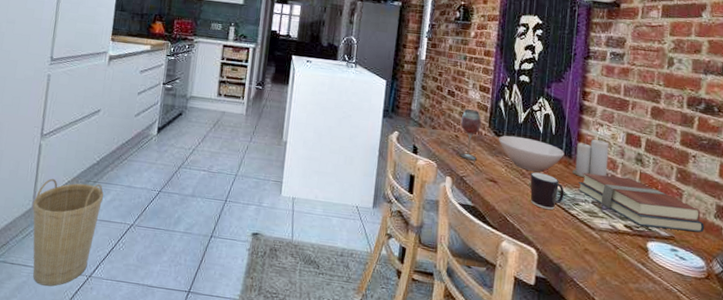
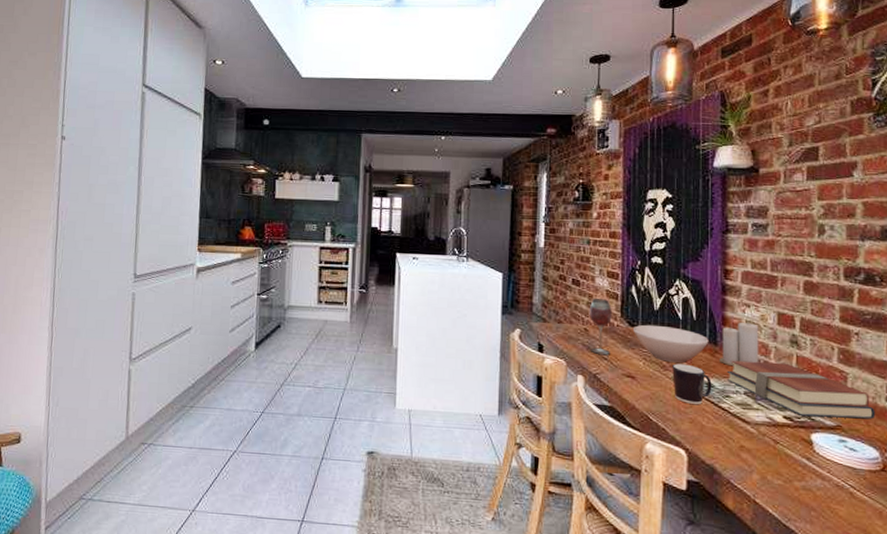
basket: present [32,178,104,287] -> none [126,406,202,524]

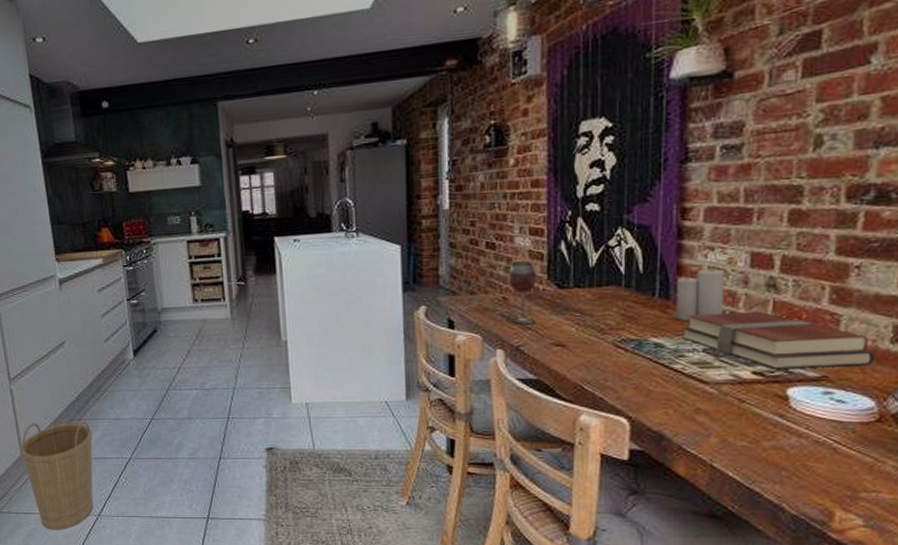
basket: none [126,406,202,524] -> present [20,421,94,530]
bowl: present [632,324,709,364] -> none [562,283,659,325]
mug: present [672,363,712,405] -> none [612,324,662,369]

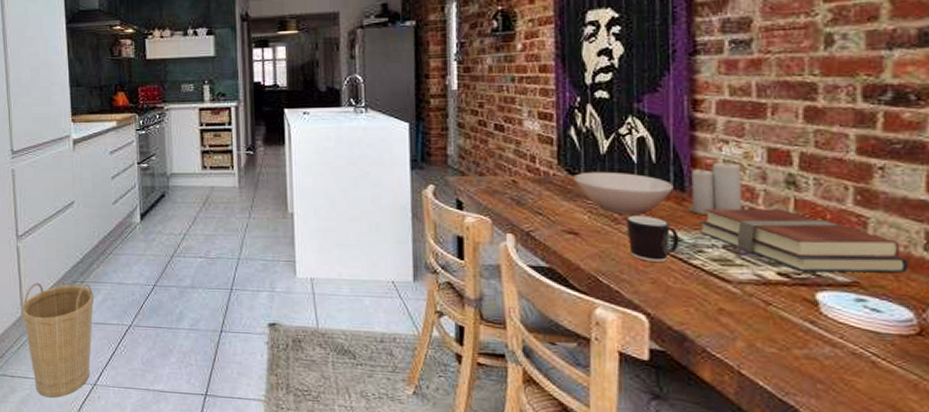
wineglass: present [507,261,536,325] -> none [517,145,546,210]
bowl: none [562,283,659,325] -> present [573,171,674,215]
mug: none [612,324,662,369] -> present [626,215,679,263]

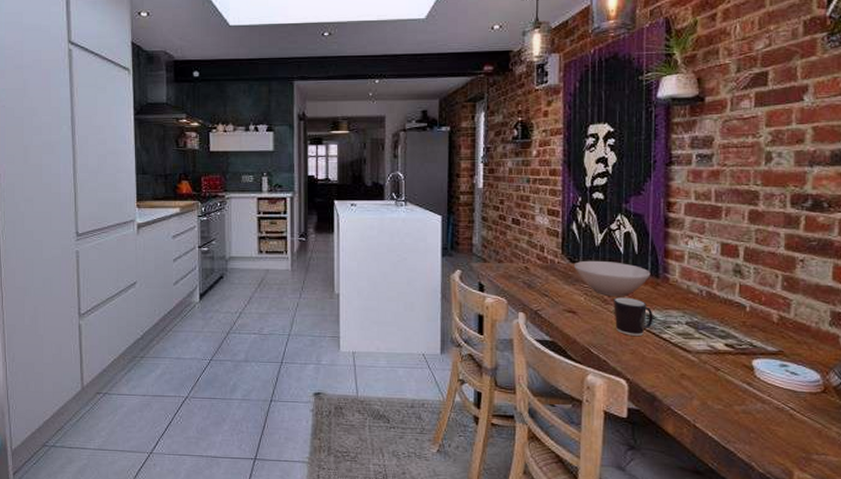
basket: present [21,282,95,398] -> none [81,358,154,466]
candle: present [687,160,743,216] -> none [660,252,702,298]
books: present [698,208,909,273] -> none [668,291,818,344]

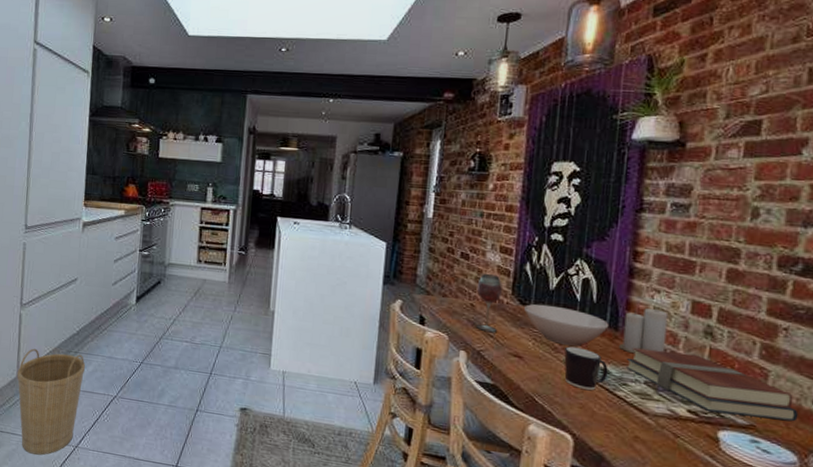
basket: none [81,358,154,466] -> present [17,348,86,455]
wineglass: none [529,237,552,292] -> present [476,274,502,333]
candle: none [660,252,702,298] -> present [618,307,668,354]
books: none [668,291,818,344] -> present [625,347,799,422]

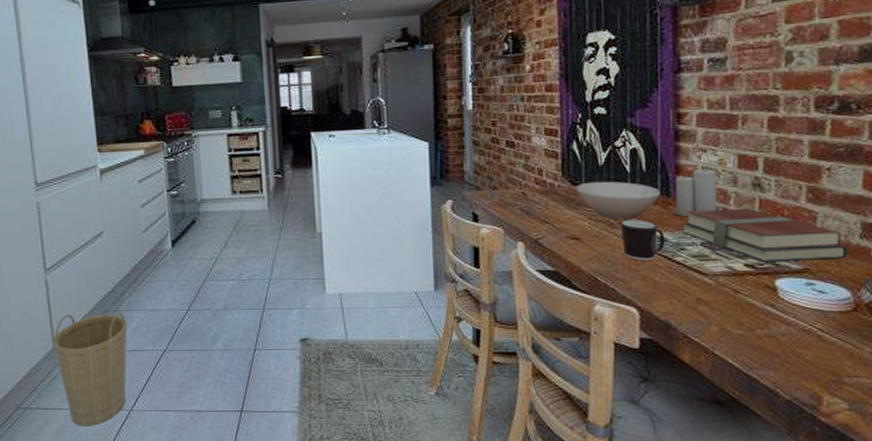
wineglass: present [476,274,502,333] -> none [526,159,552,219]

